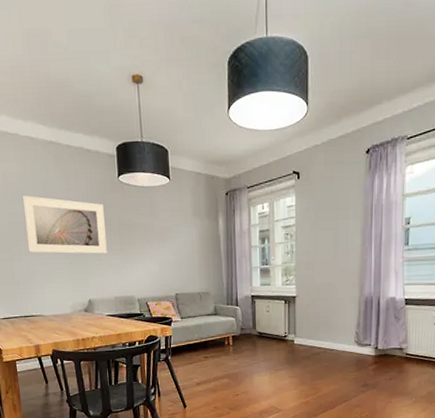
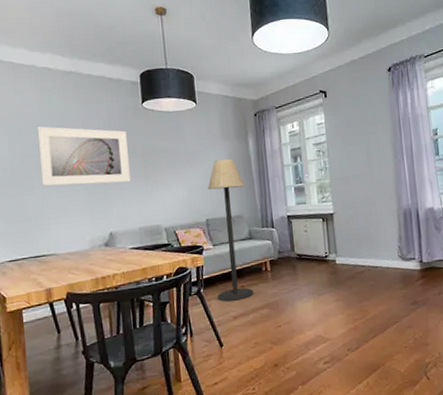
floor lamp: none [177,237,216,370] -> present [207,159,254,302]

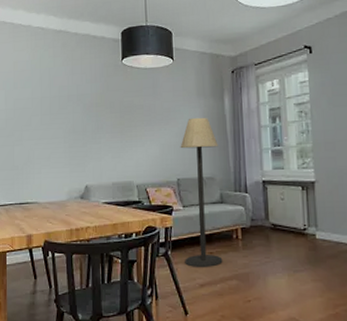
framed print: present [37,126,130,186] -> none [29,81,107,138]

